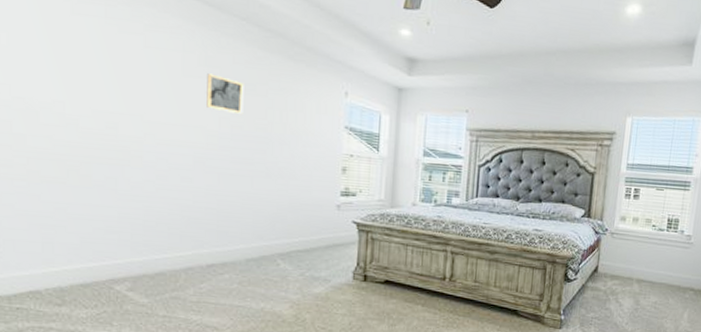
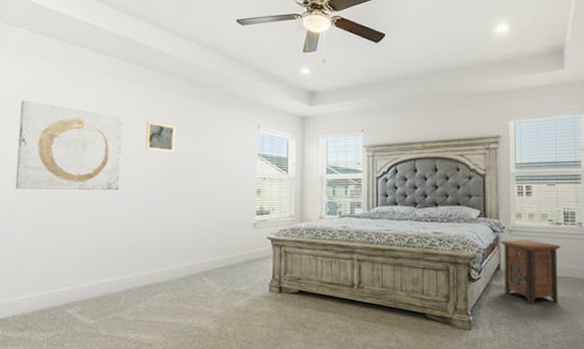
wall art: none [35,27,176,154] -> present [15,100,123,191]
nightstand: none [599,242,660,307] -> present [500,240,561,304]

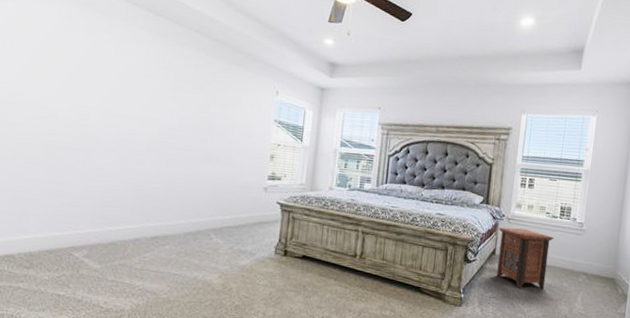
wall art: present [15,100,123,191] -> none [24,38,139,142]
wall art: present [146,122,176,152] -> none [161,75,193,109]

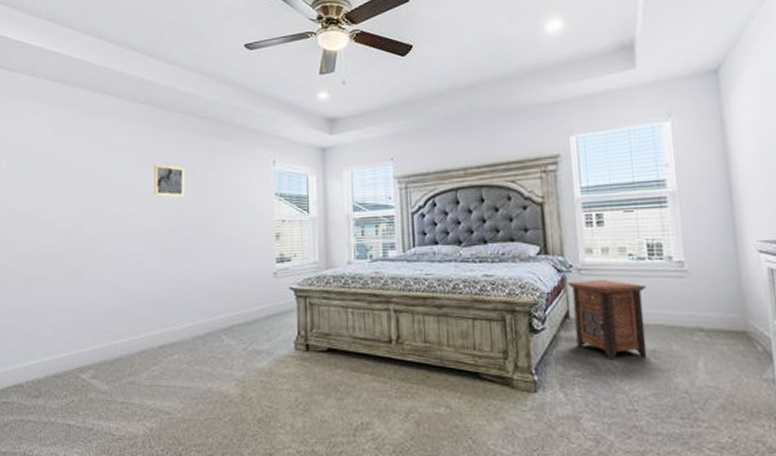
wall art: none [161,75,193,109] -> present [154,164,185,197]

